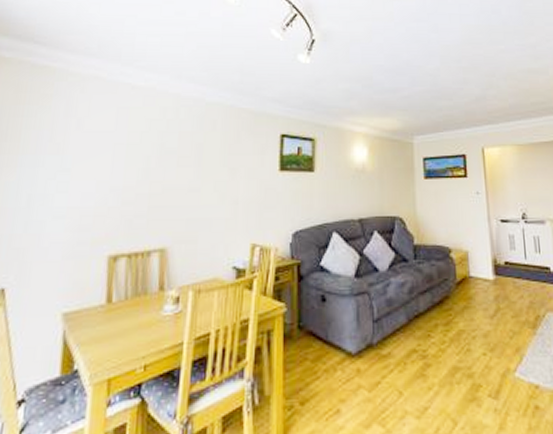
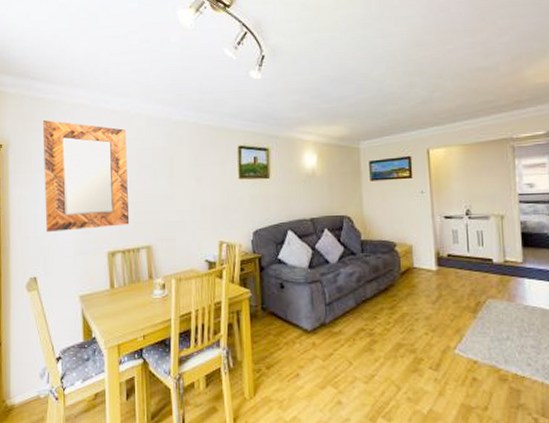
home mirror: none [28,92,148,230] -> present [43,120,130,233]

